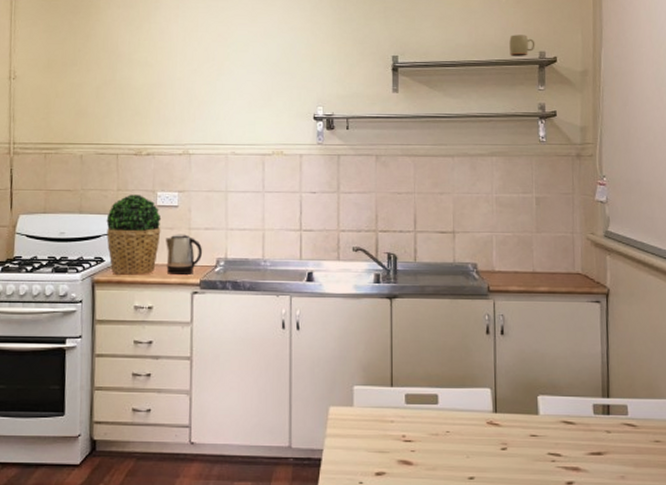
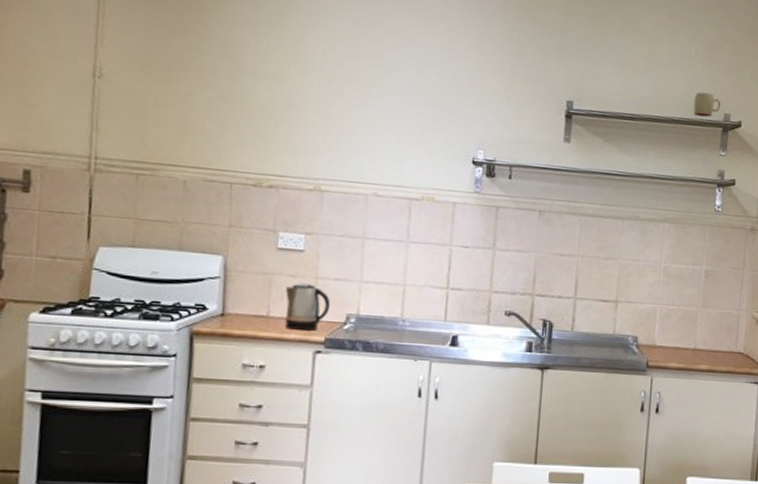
potted plant: present [106,194,162,276] -> none [212,232,283,329]

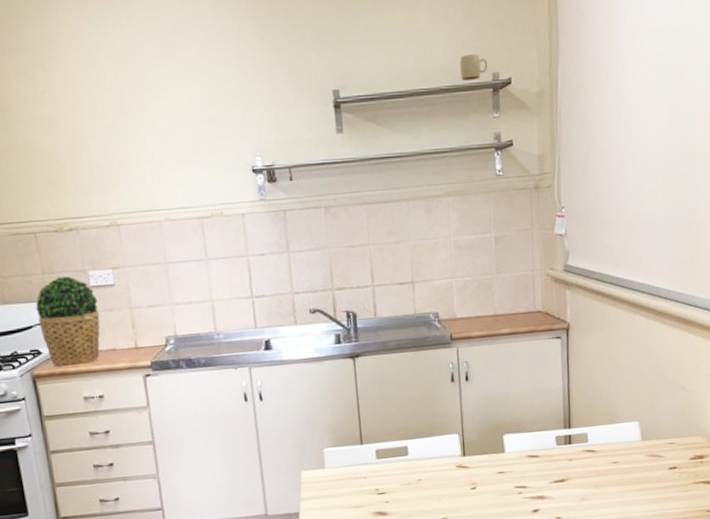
potted plant: none [212,232,283,329] -> present [35,276,100,368]
kettle: present [284,283,331,331] -> none [106,314,150,360]

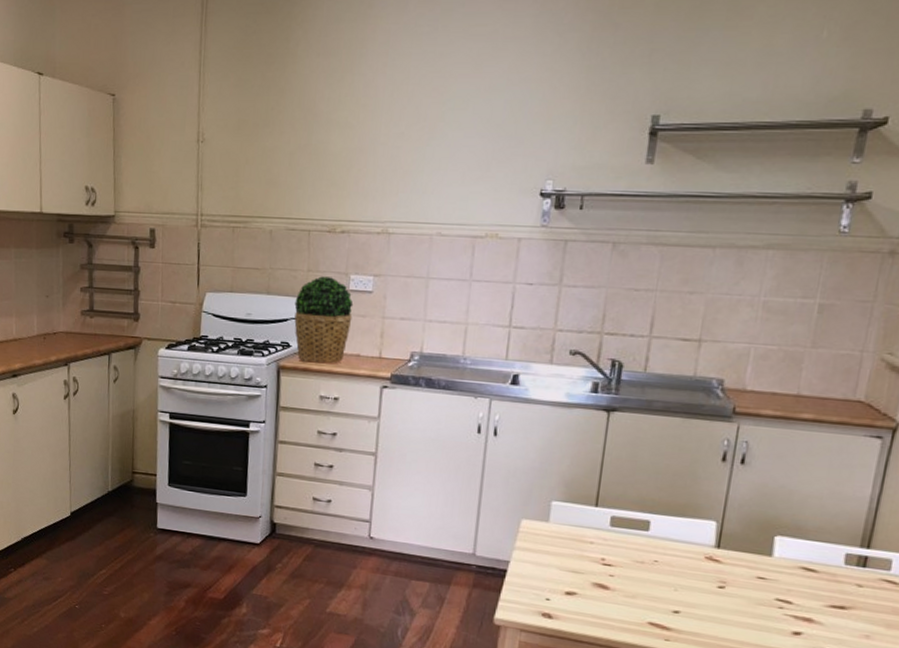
mug: present [459,54,488,81] -> none [818,85,861,116]

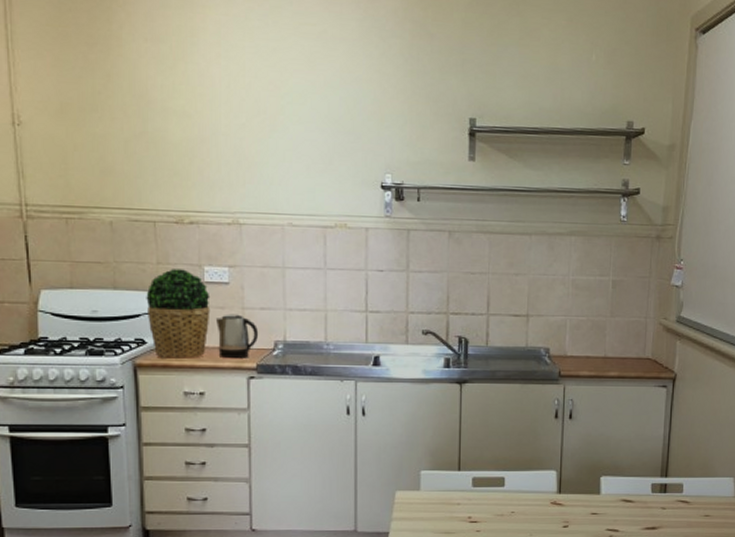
kettle: none [355,322,397,368] -> present [216,314,259,359]

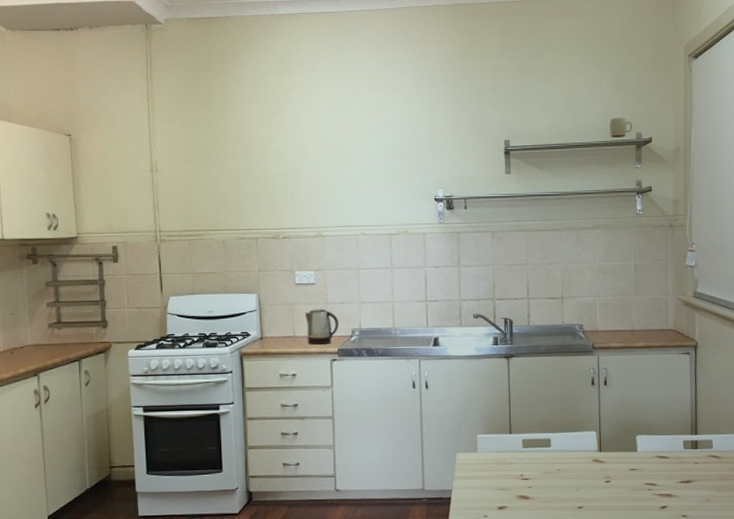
potted plant: present [146,269,211,360] -> none [250,274,301,348]
mug: none [595,100,624,126] -> present [609,118,633,138]

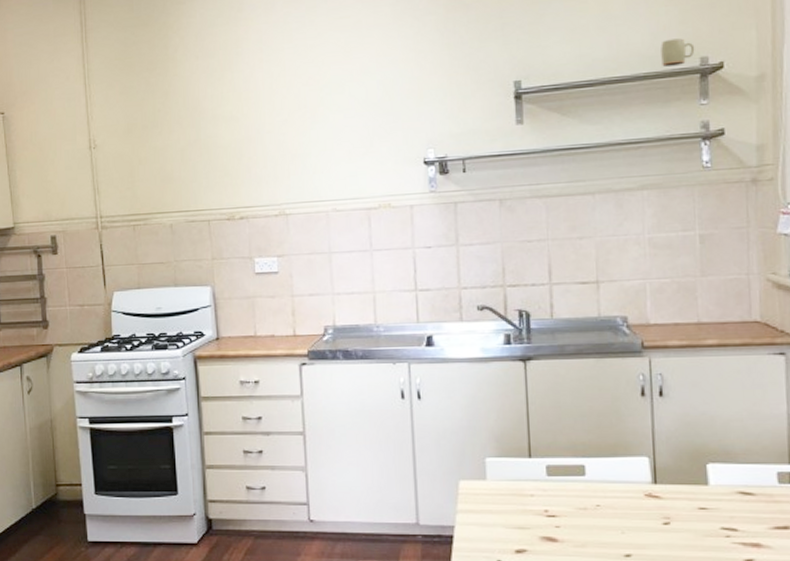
kettle: present [305,308,339,346] -> none [268,302,309,347]

